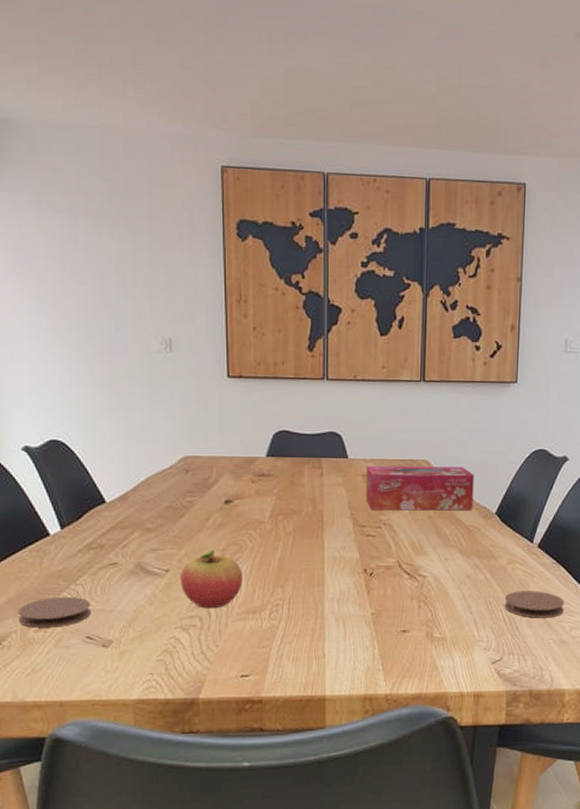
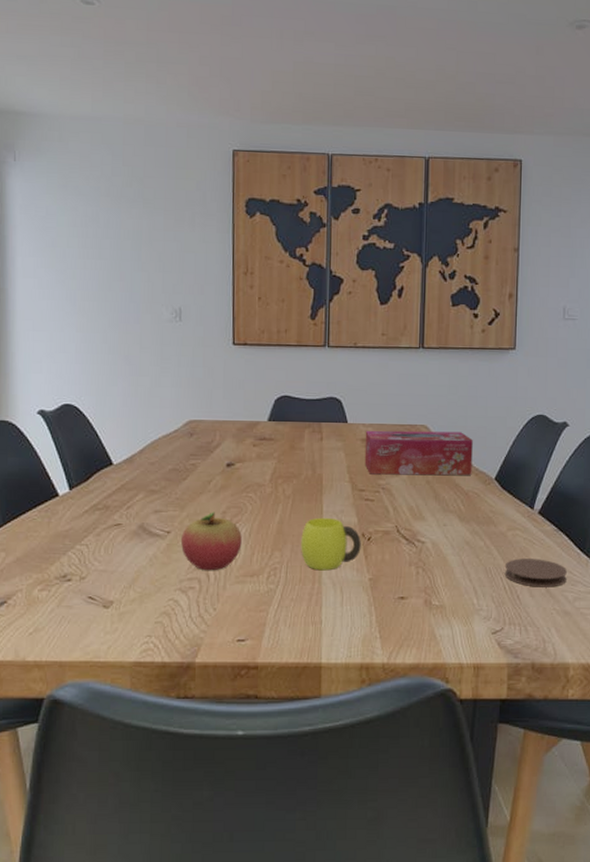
coaster: present [18,596,92,628] -> none [24,556,95,587]
cup: none [303,553,363,606] -> present [301,517,361,571]

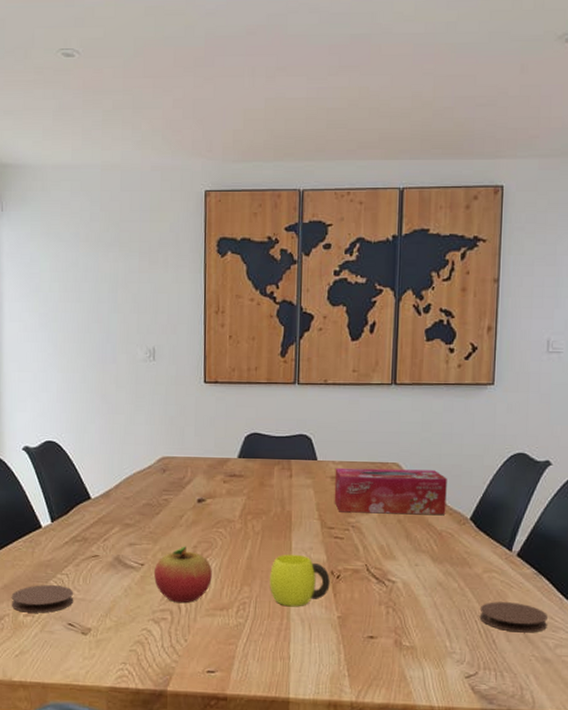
coaster: none [24,556,95,587] -> present [11,584,74,613]

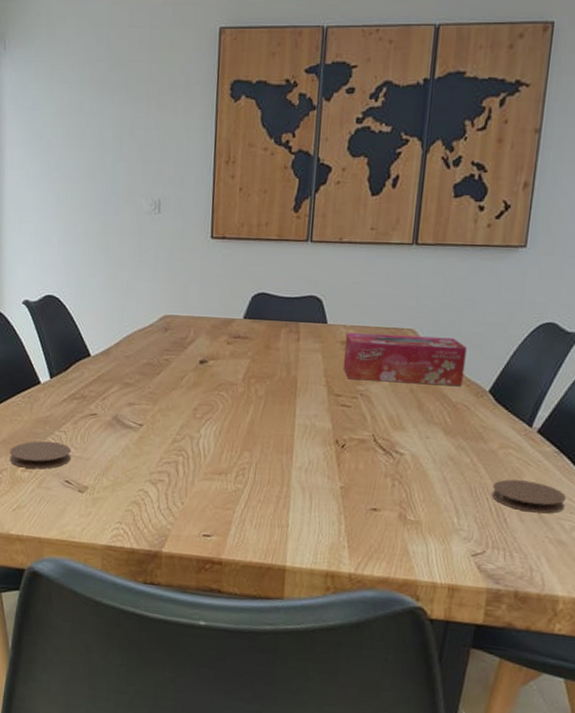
fruit: present [153,546,212,604] -> none [152,408,212,466]
cup: present [270,554,330,607] -> none [271,420,335,476]

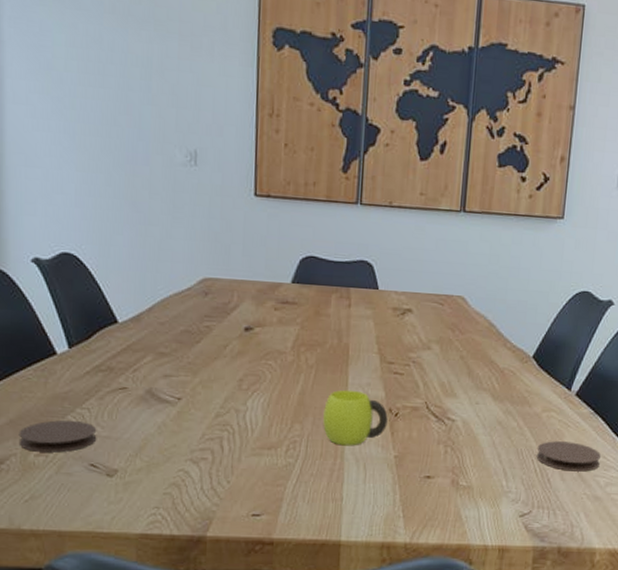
cup: none [271,420,335,476] -> present [323,389,388,446]
tissue box: present [343,332,467,386] -> none [395,298,512,352]

